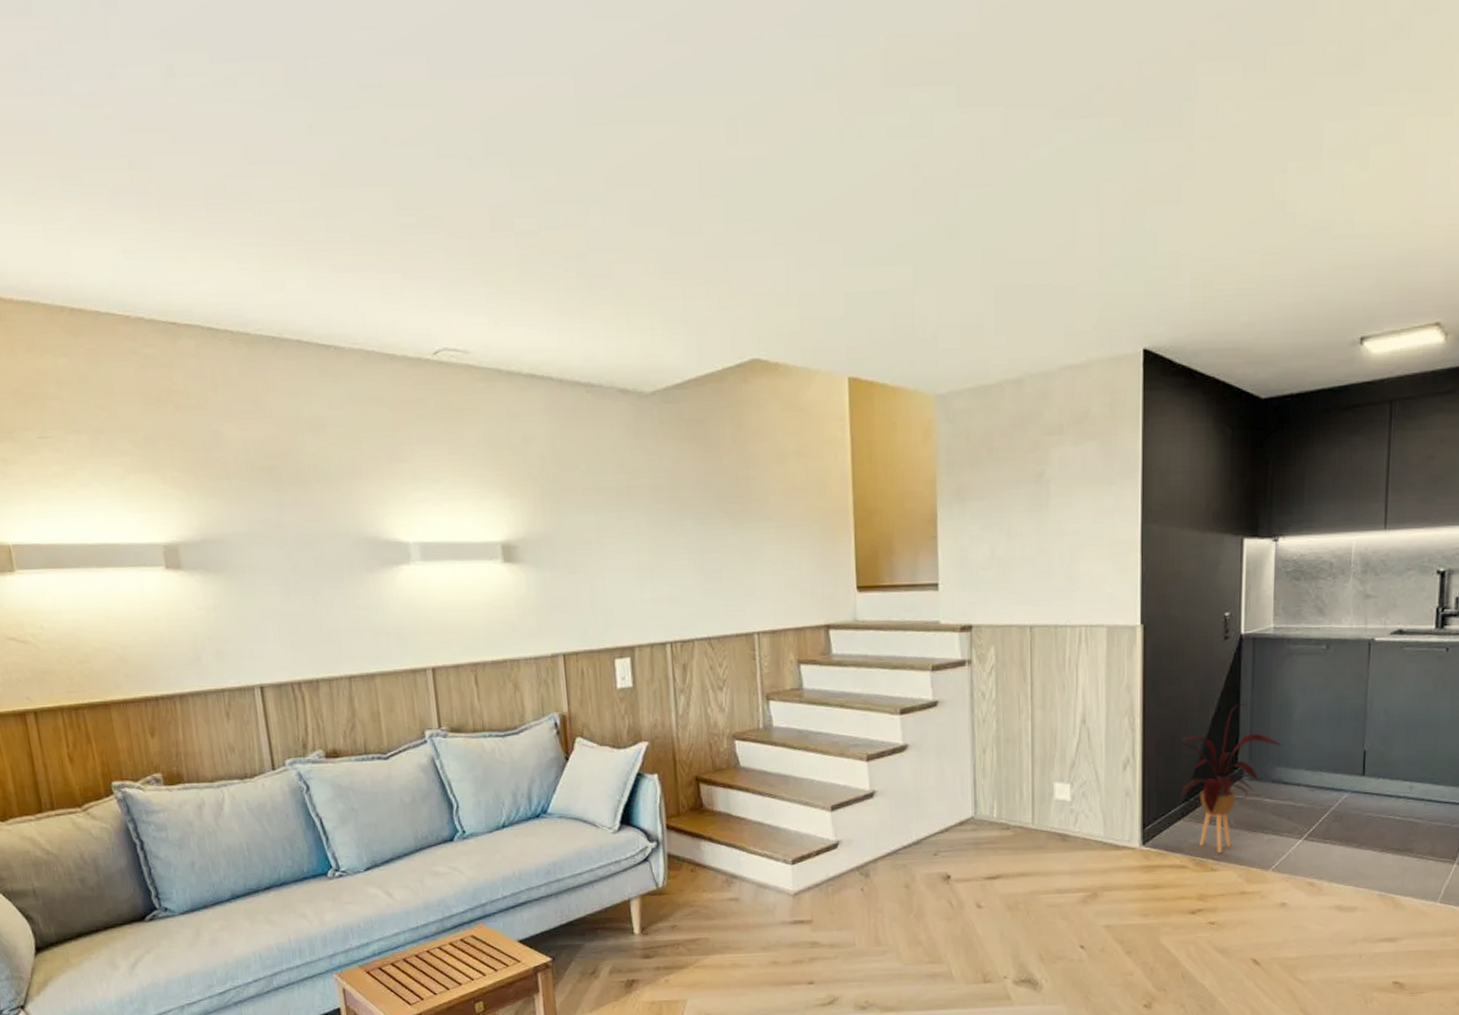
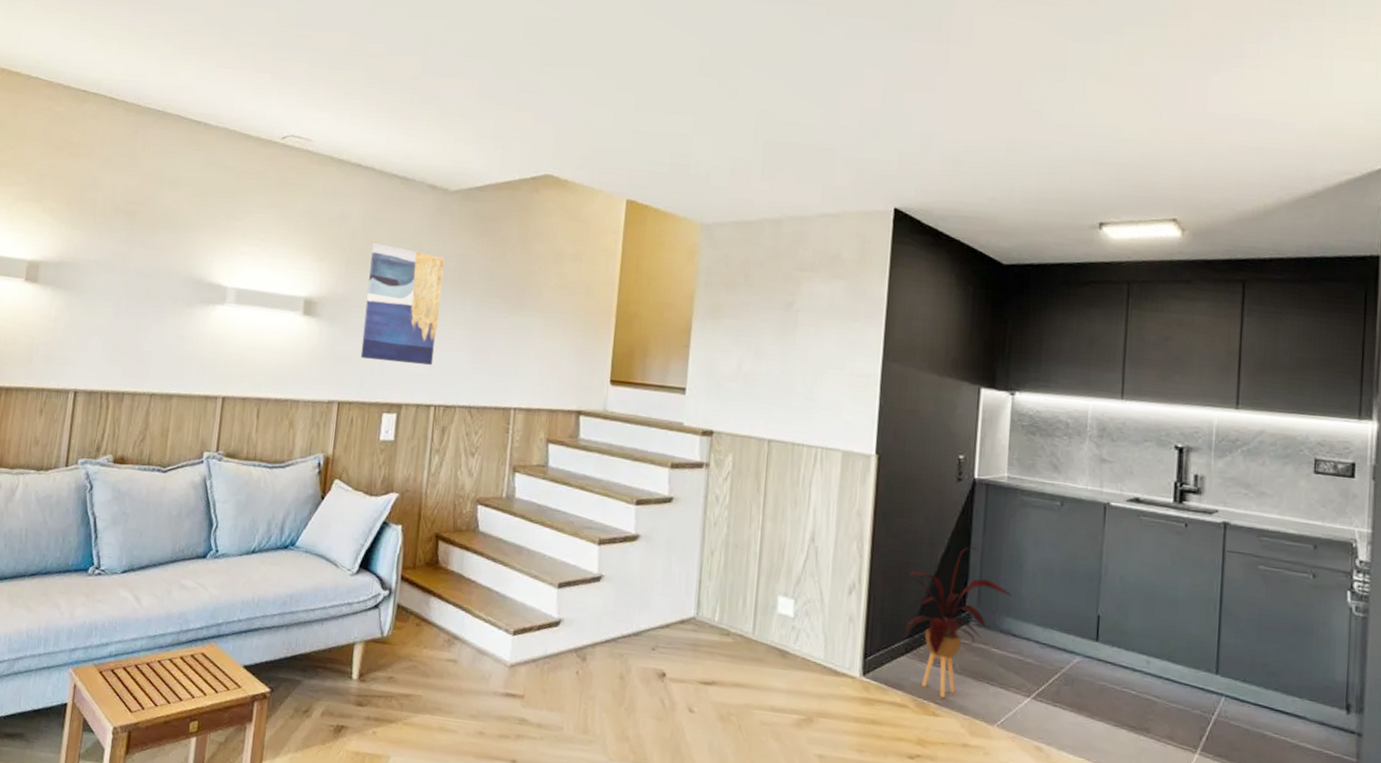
wall art: none [567,467,662,603] -> present [360,243,444,366]

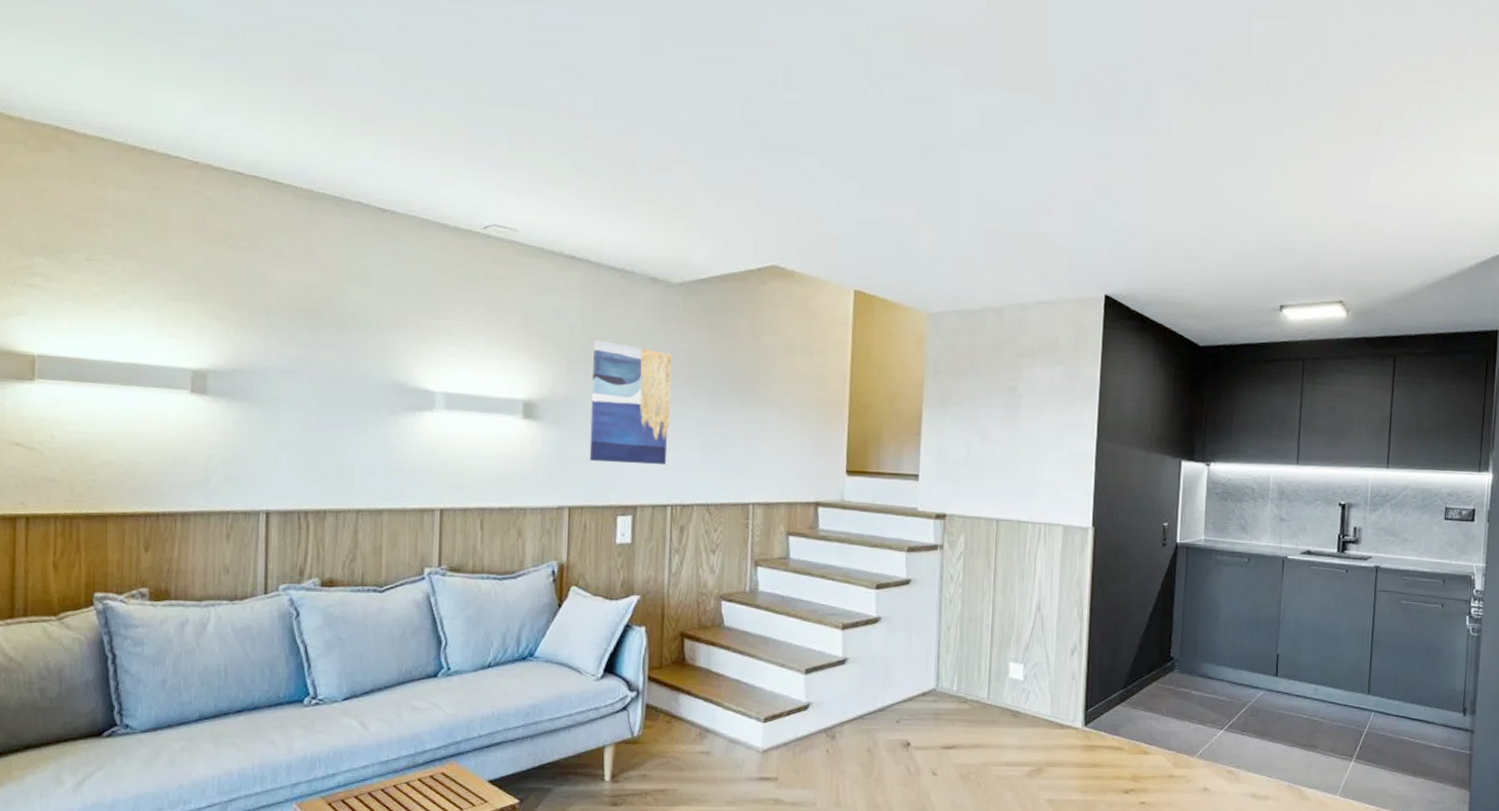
house plant: present [903,546,1012,699] -> none [1117,603,1208,739]

